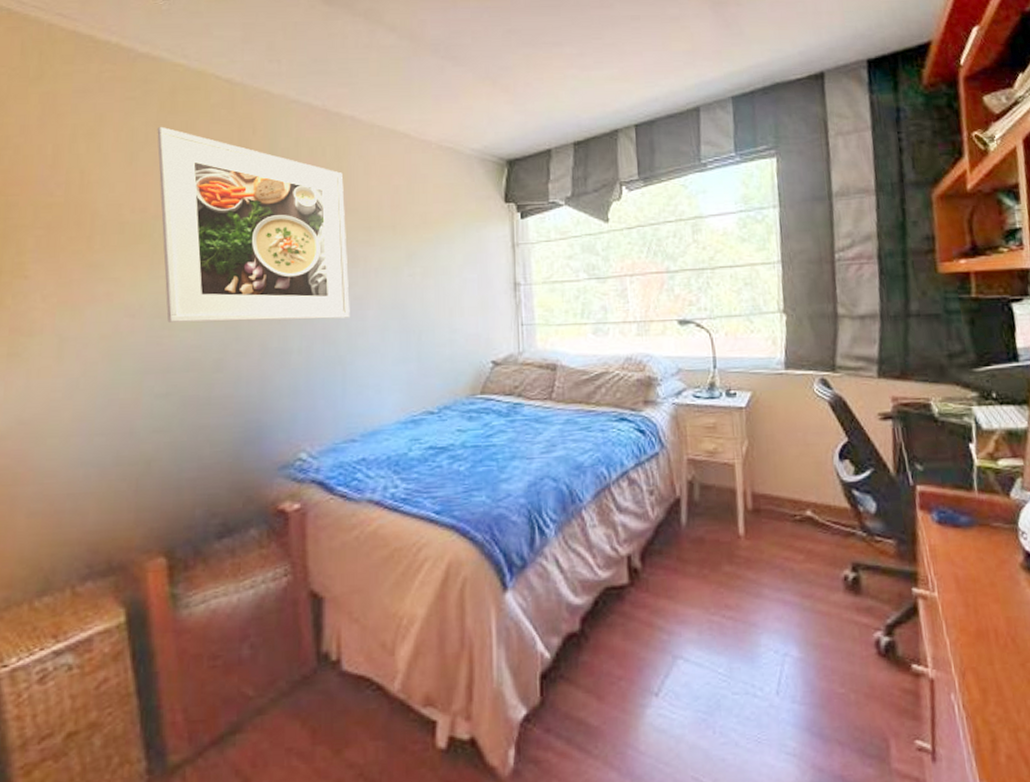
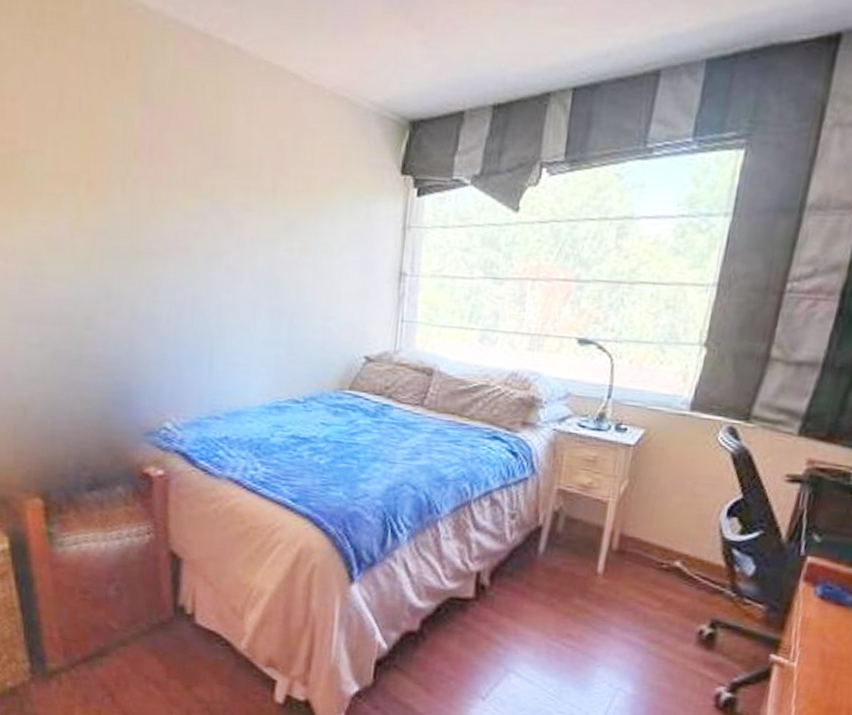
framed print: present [157,126,350,323] -> none [25,40,223,289]

